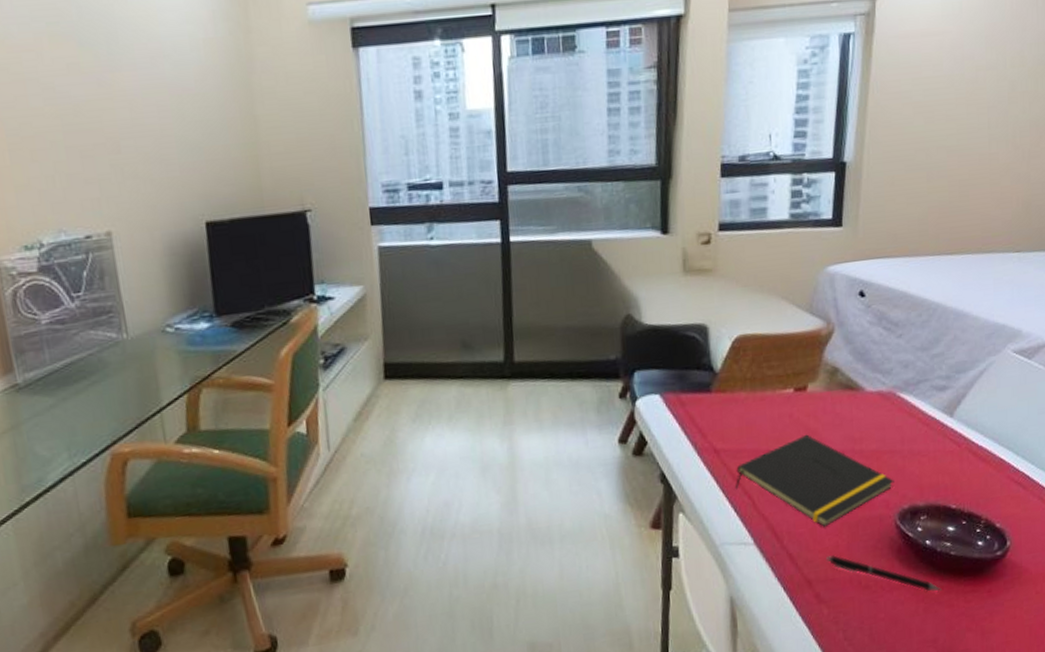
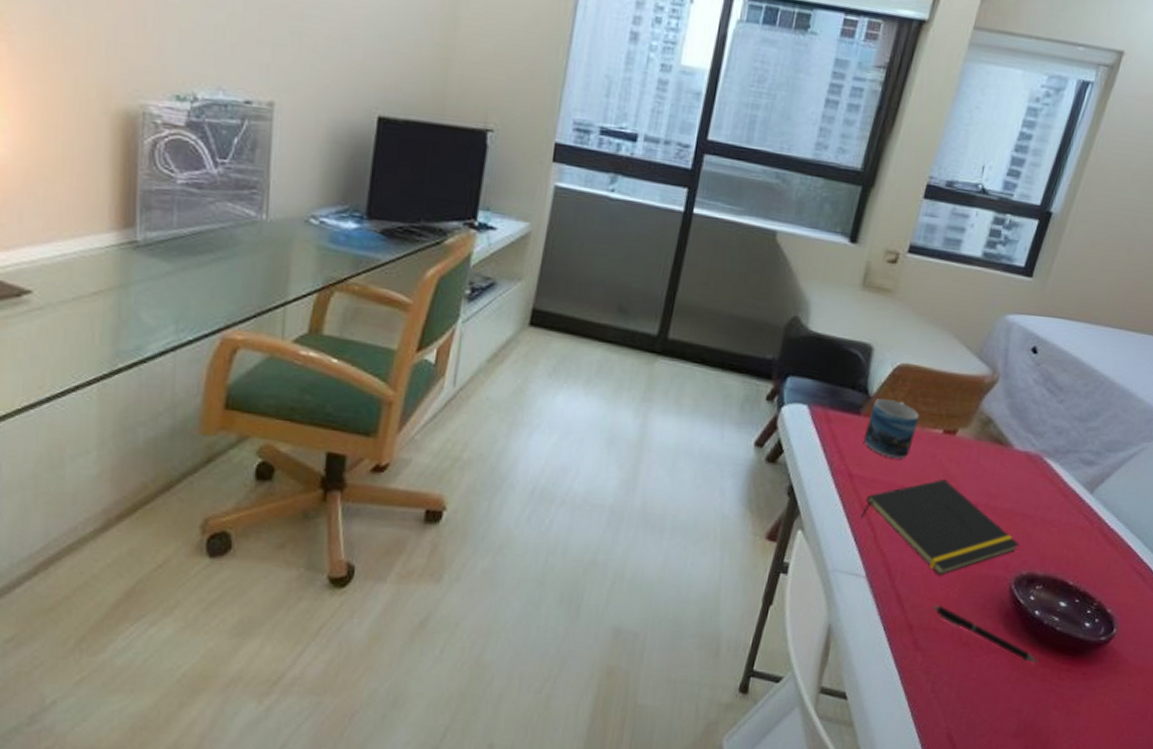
mug: none [719,370,768,427] -> present [863,398,919,460]

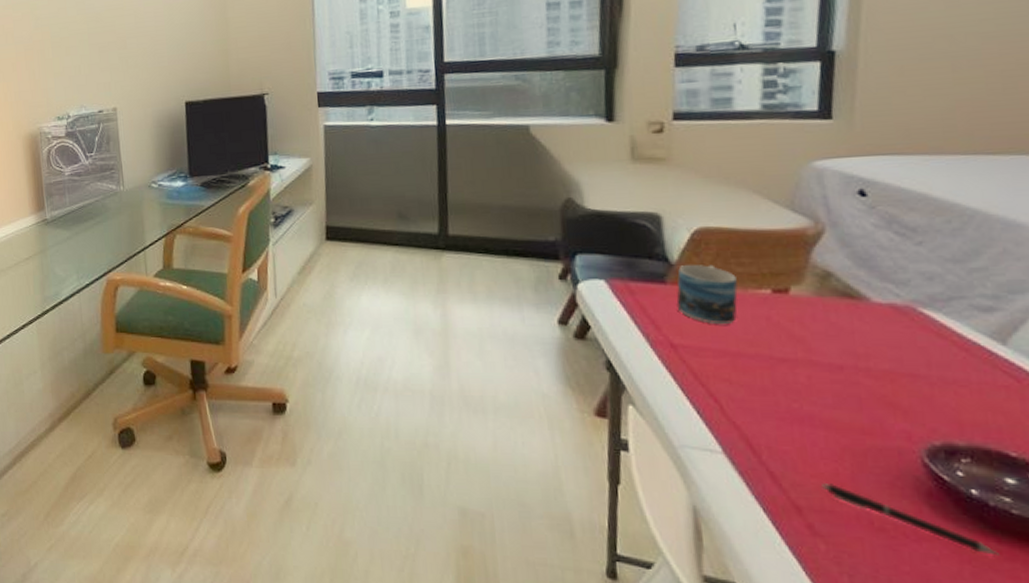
notepad: present [860,479,1020,575] -> none [697,341,919,449]

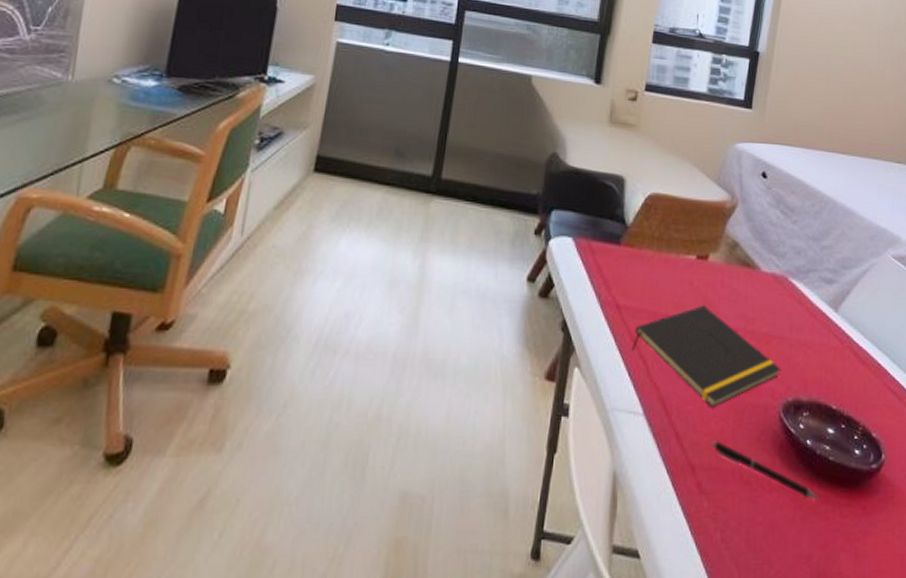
mug: present [676,264,738,325] -> none [626,227,673,288]
notepad: none [697,341,919,449] -> present [631,305,781,408]

